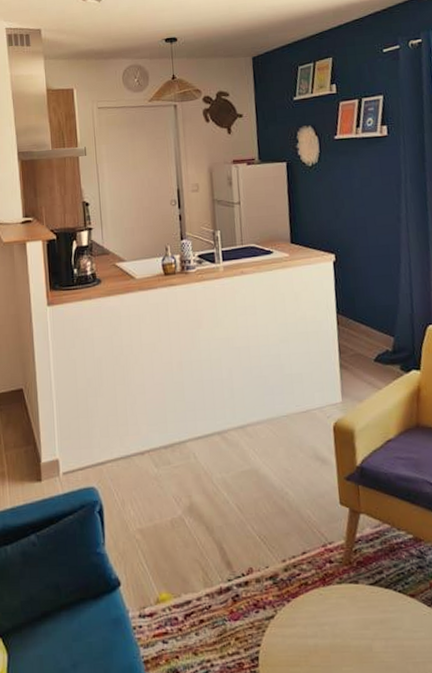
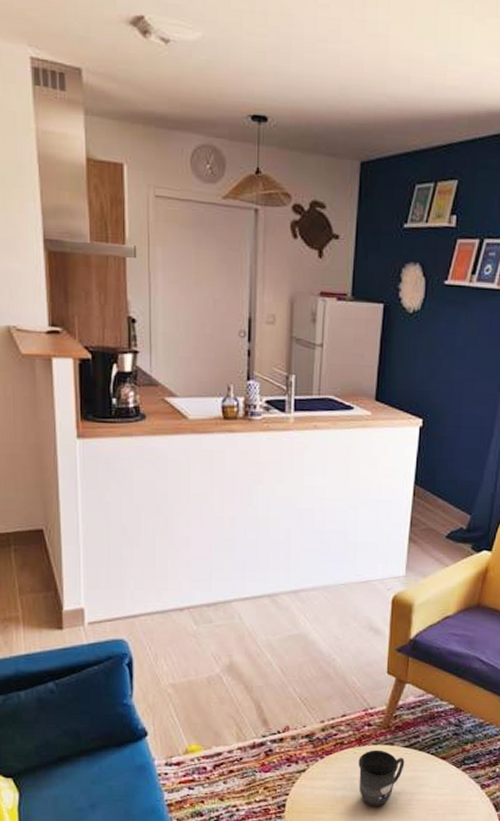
mug: none [325,589,373,657] -> present [358,750,405,807]

